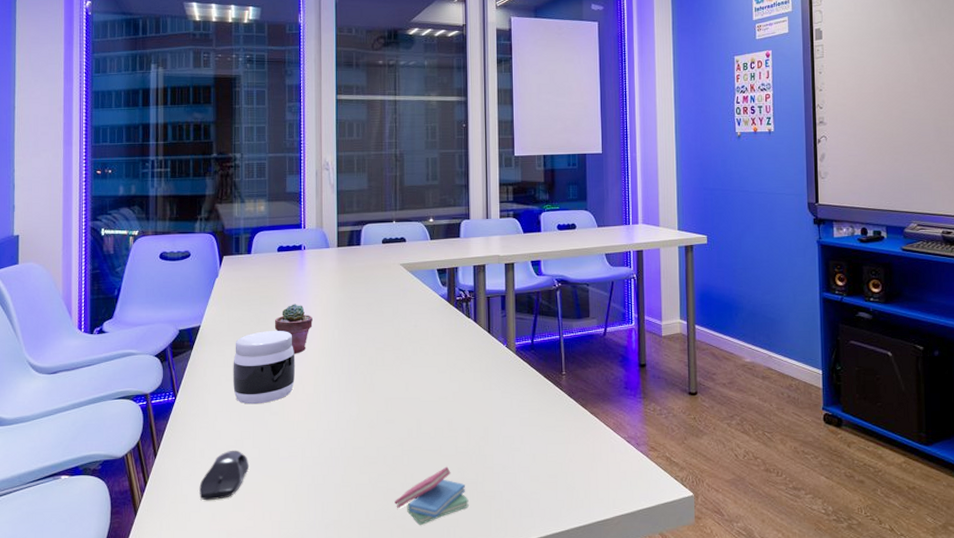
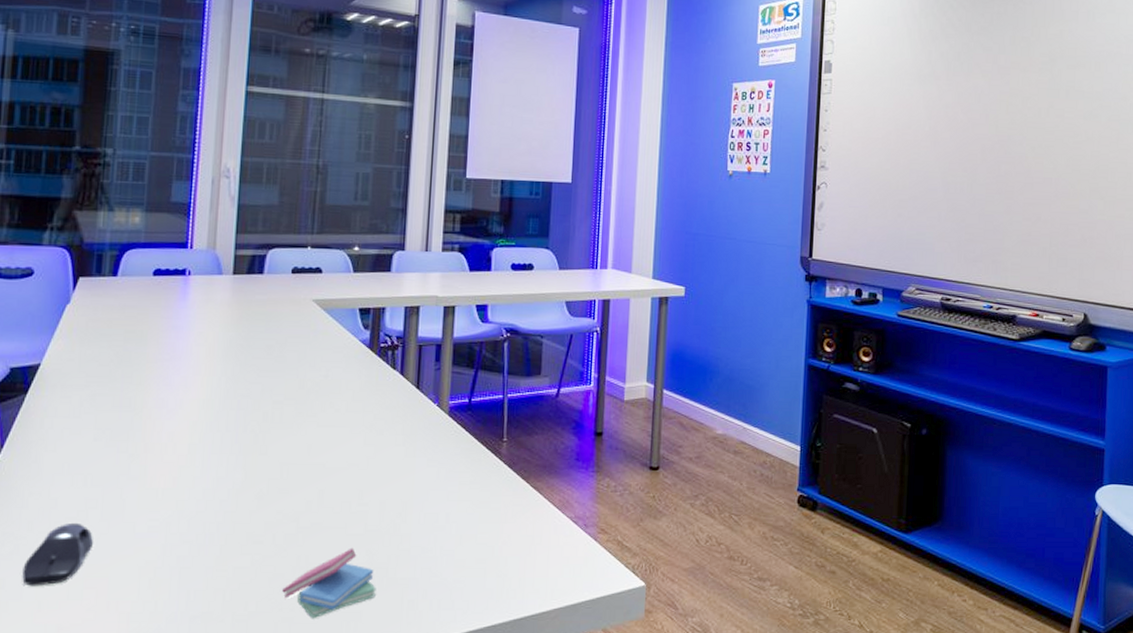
jar: present [233,331,296,404] -> none [79,374,167,466]
potted succulent: present [274,304,313,354] -> none [141,342,193,405]

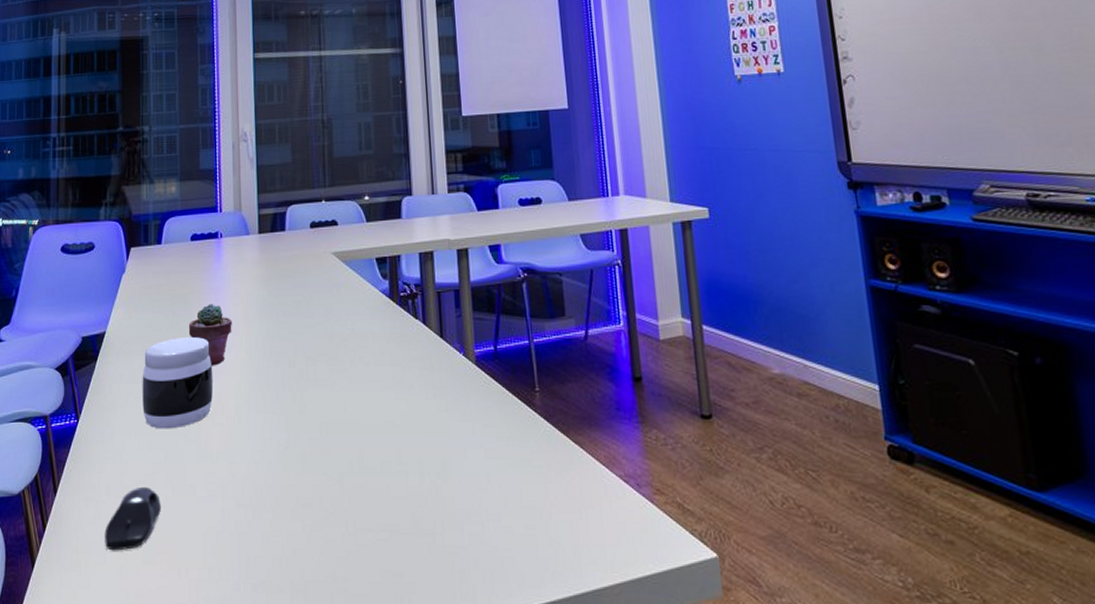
jar: none [79,374,167,466] -> present [142,337,214,429]
potted succulent: none [141,342,193,405] -> present [188,304,232,366]
sticky notes: present [282,547,376,618] -> none [334,511,426,589]

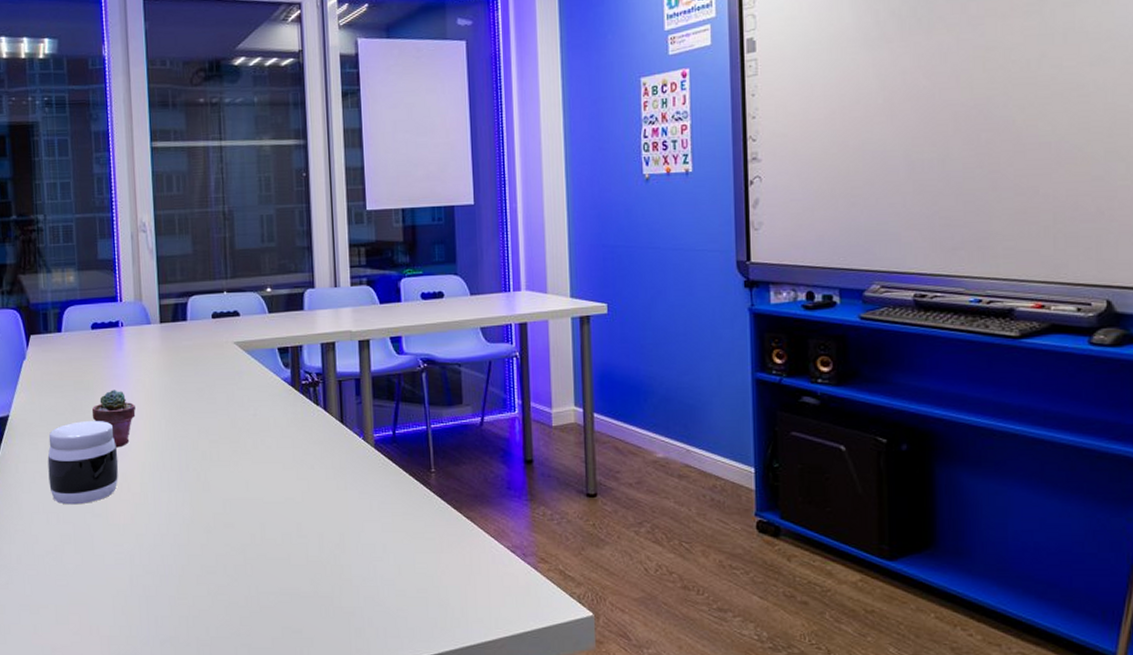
computer mouse: present [105,486,162,551] -> none [18,556,72,612]

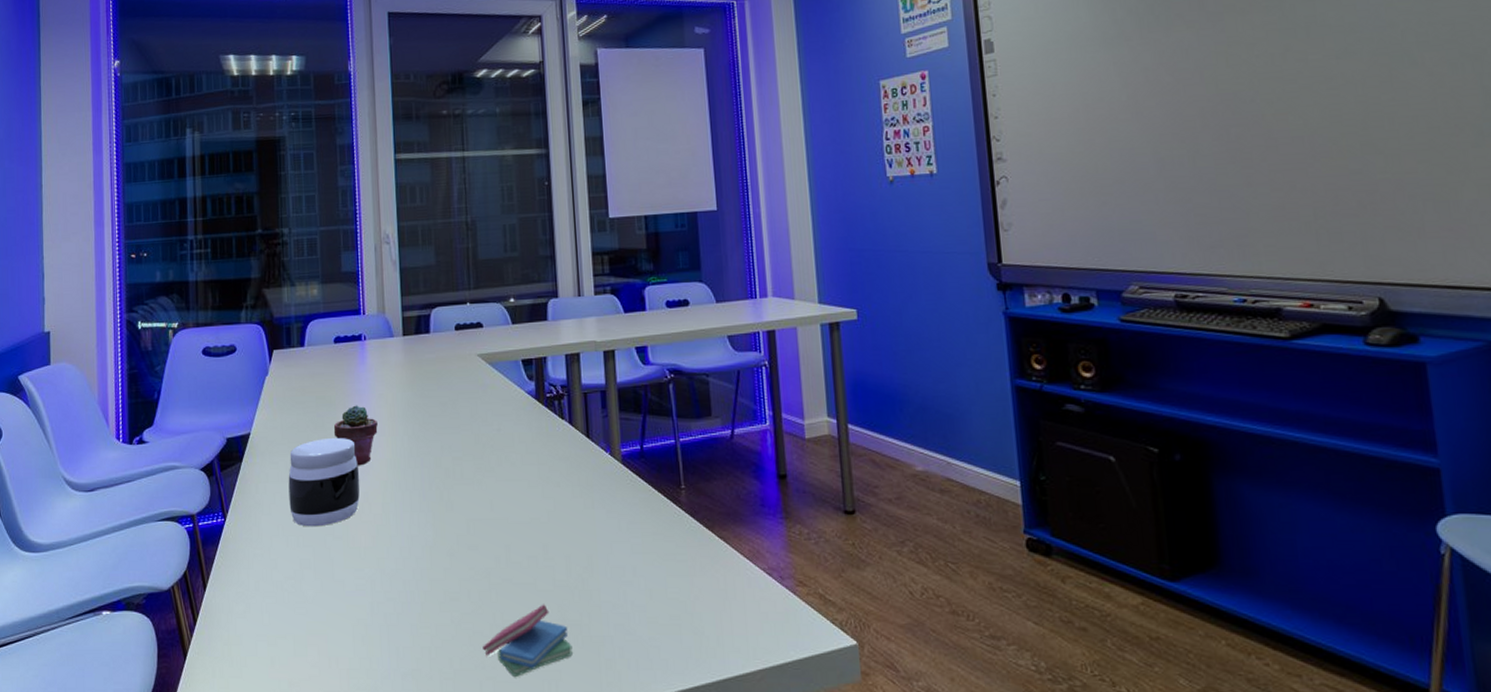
sticky notes: none [238,577,324,643] -> present [483,604,573,677]

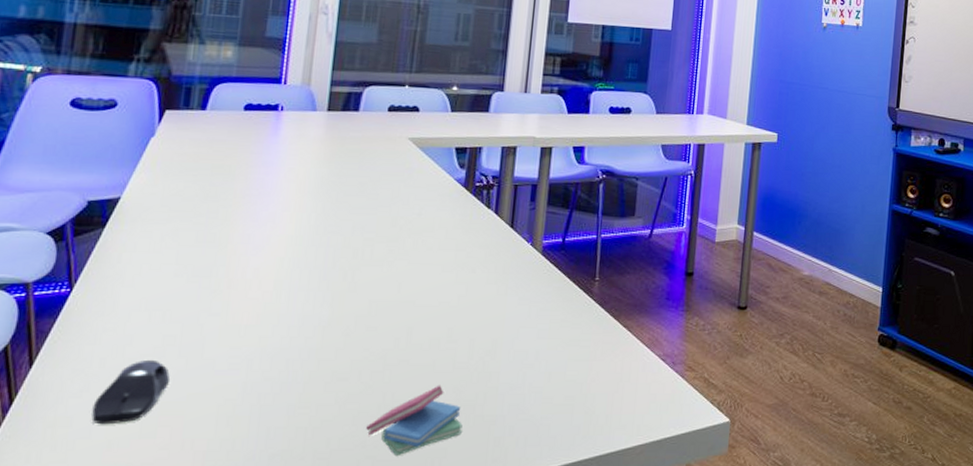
computer mouse: none [255,582,312,643] -> present [91,359,171,425]
jar: present [288,438,360,527] -> none [158,209,253,302]
potted succulent: present [333,405,378,466] -> none [227,177,283,241]

